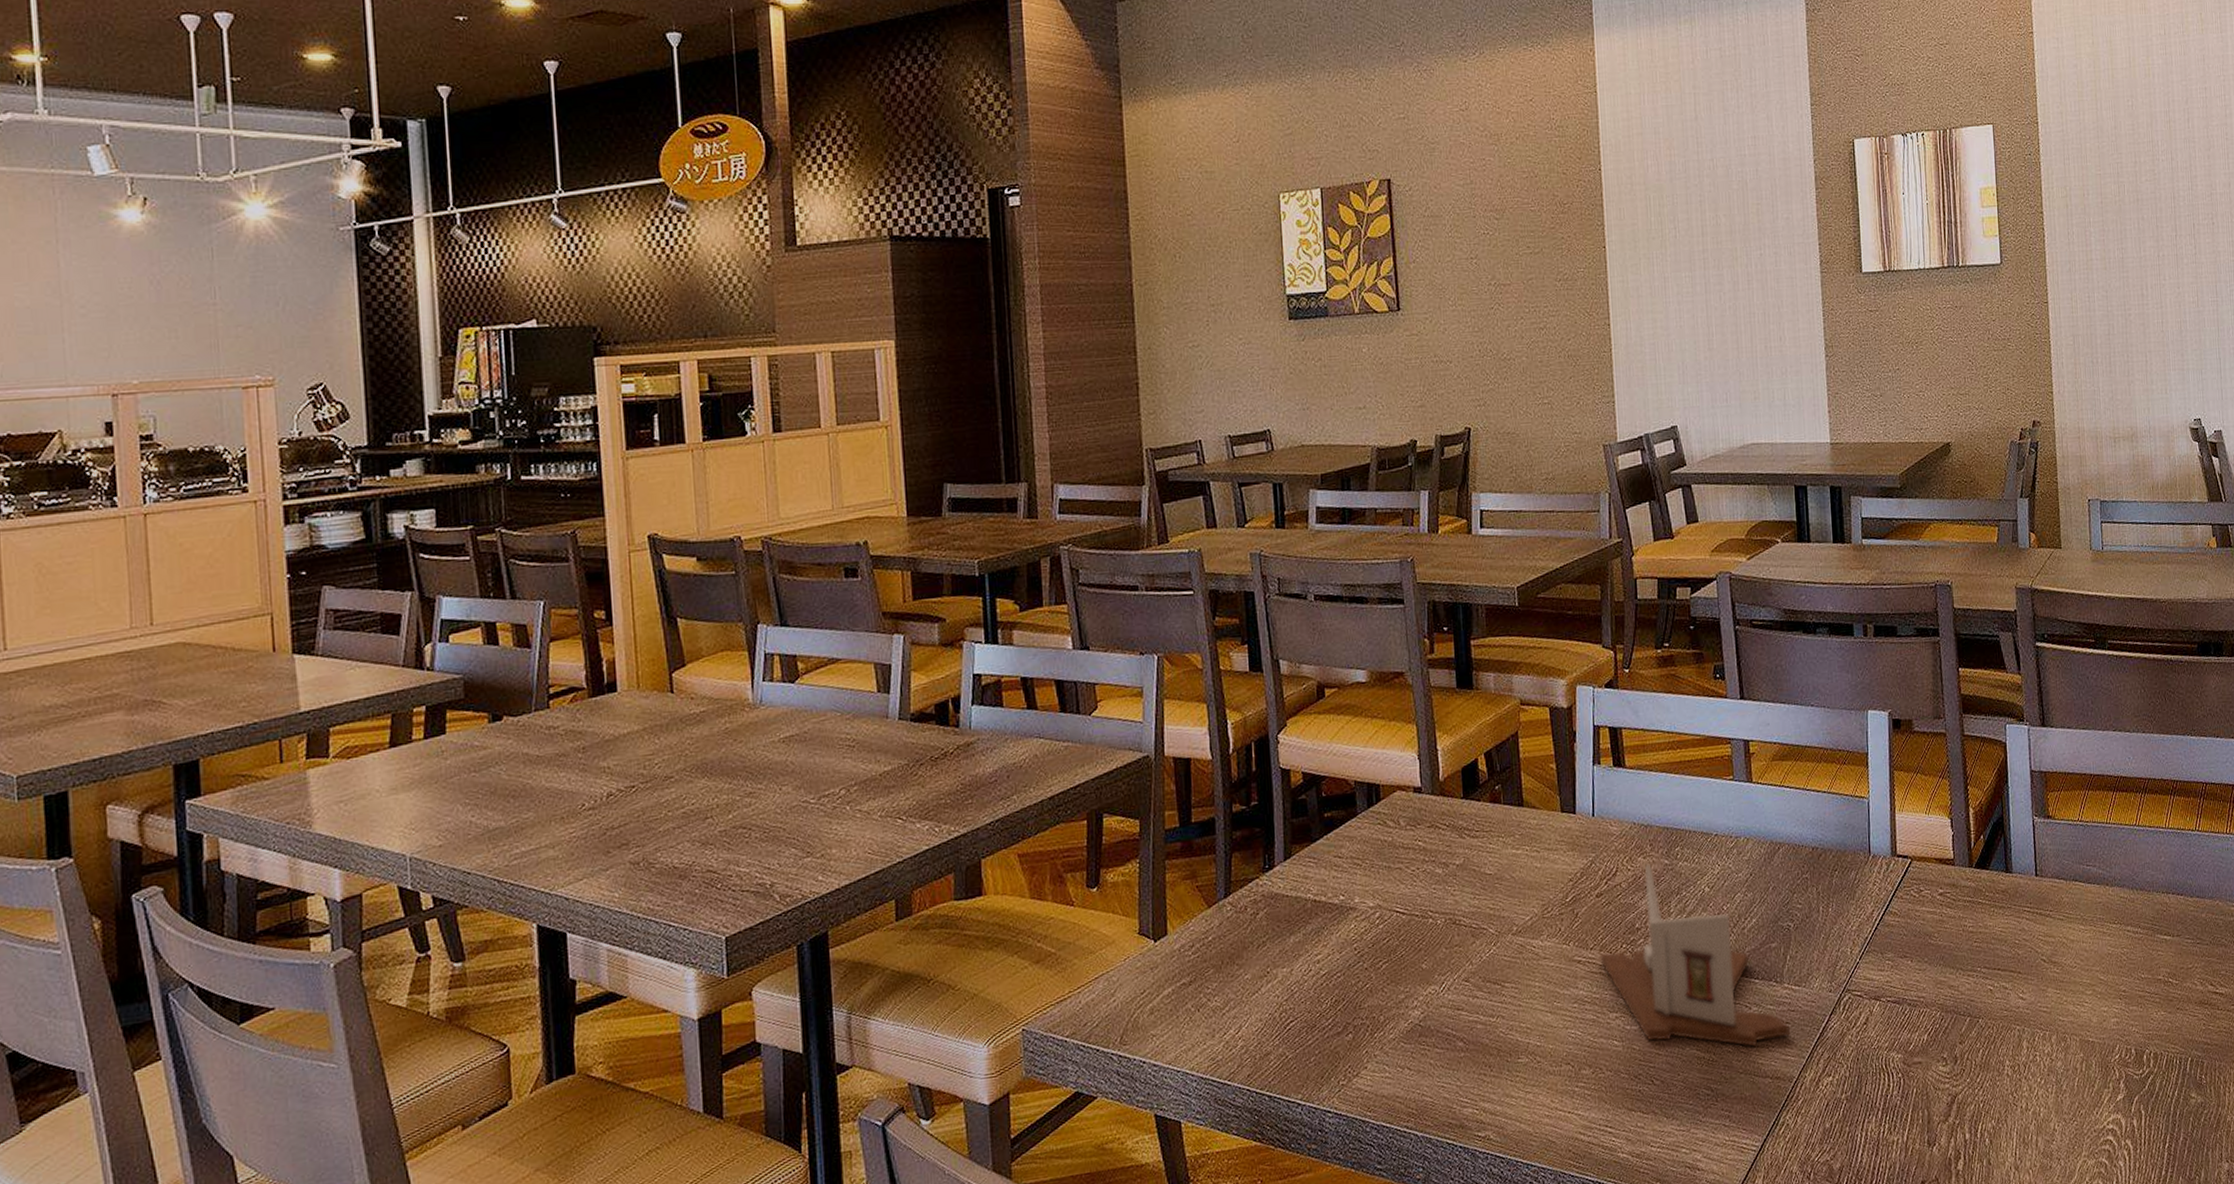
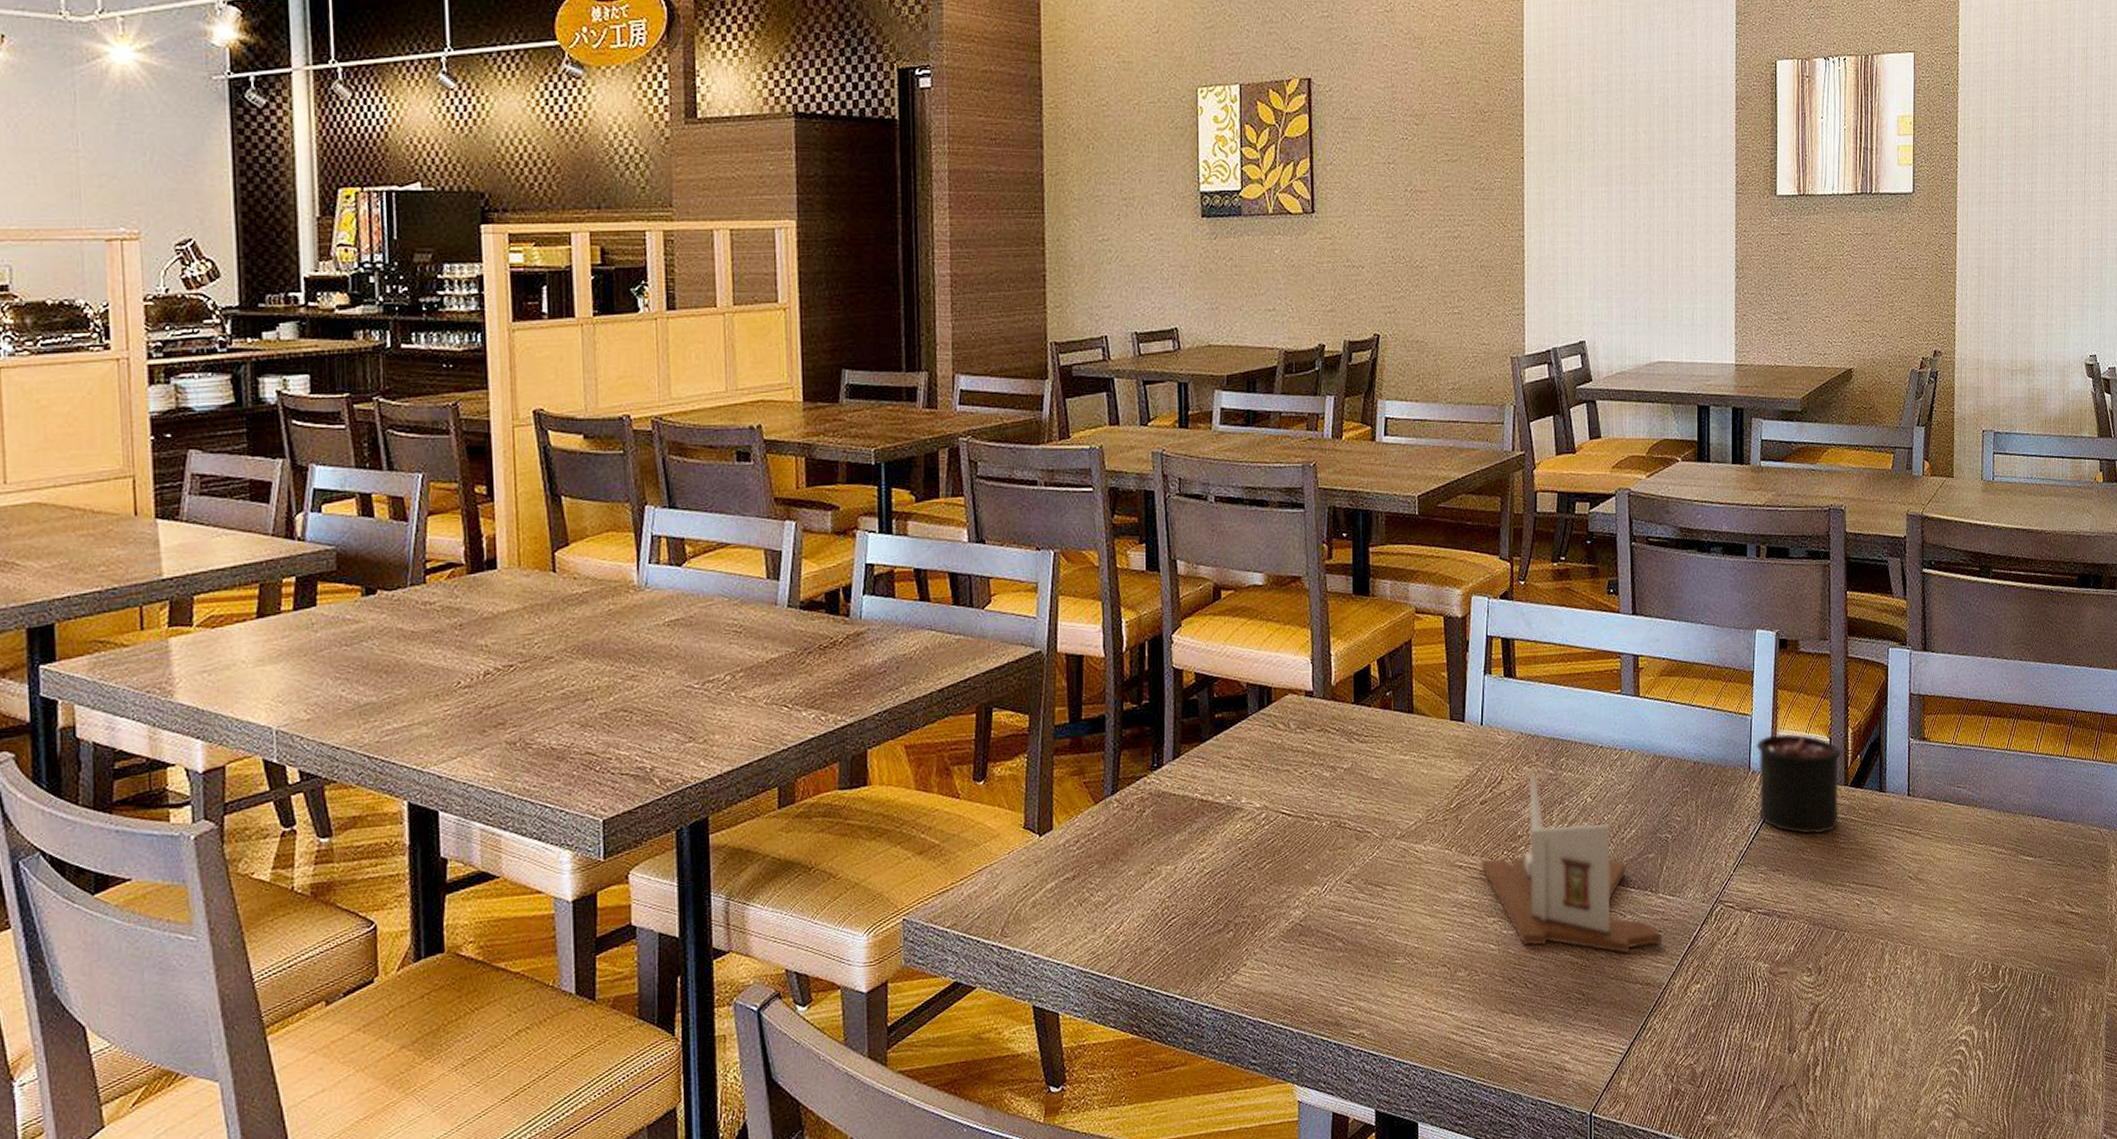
candle: none [1875,786,1965,918] -> present [1756,704,1842,834]

